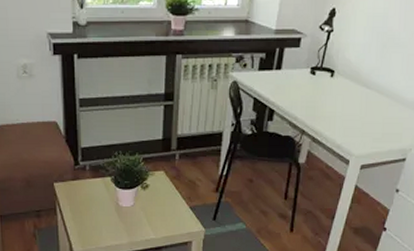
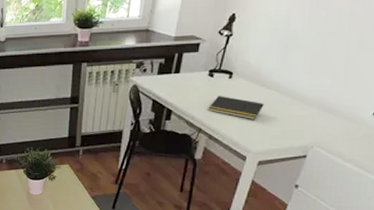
notepad: none [310,94,365,122] -> present [208,95,264,120]

